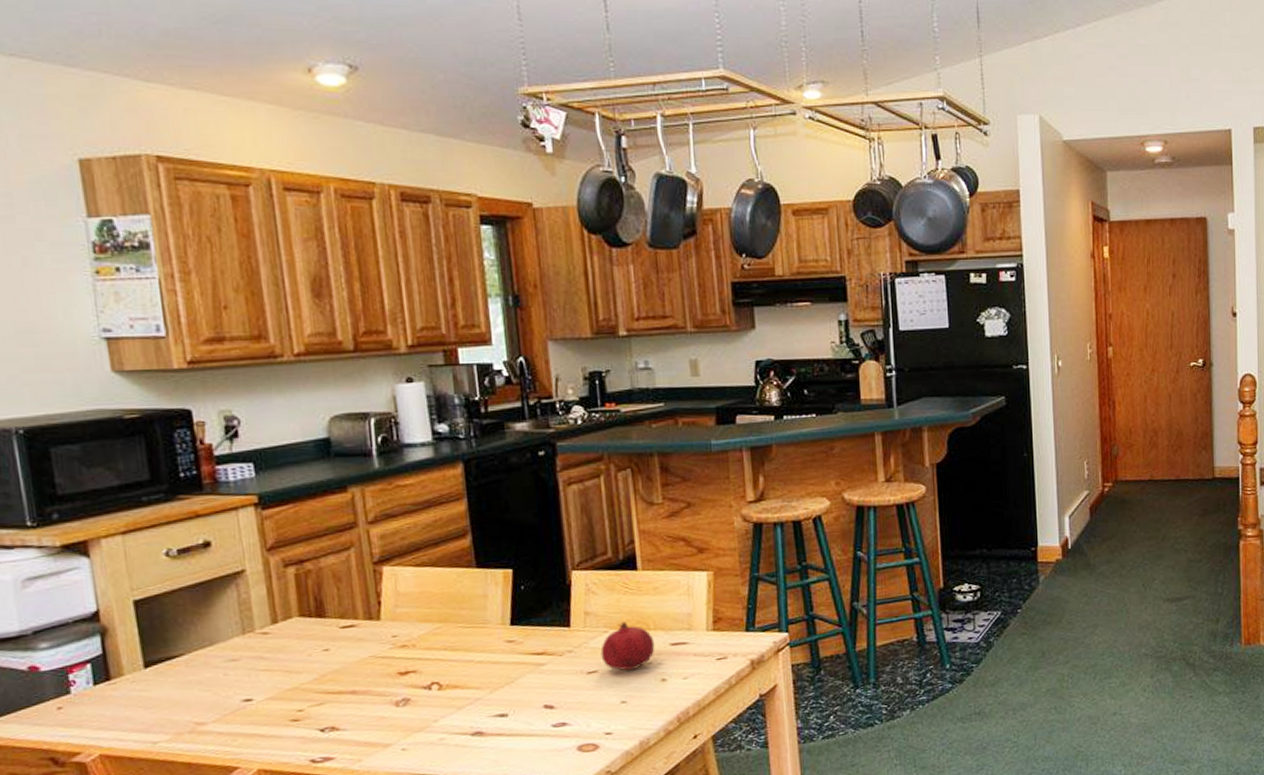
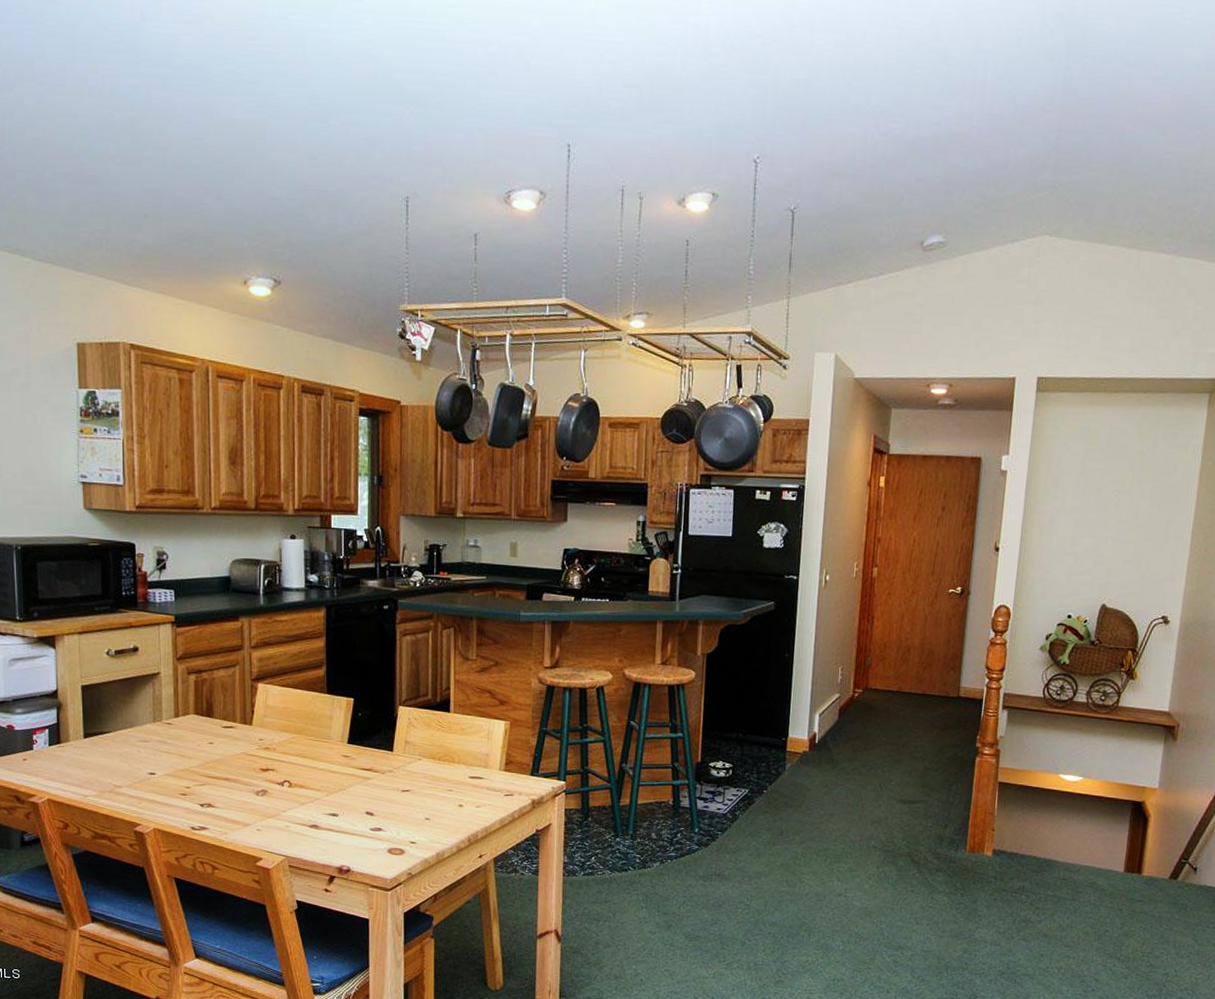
fruit: present [600,621,655,671] -> none [414,752,457,794]

